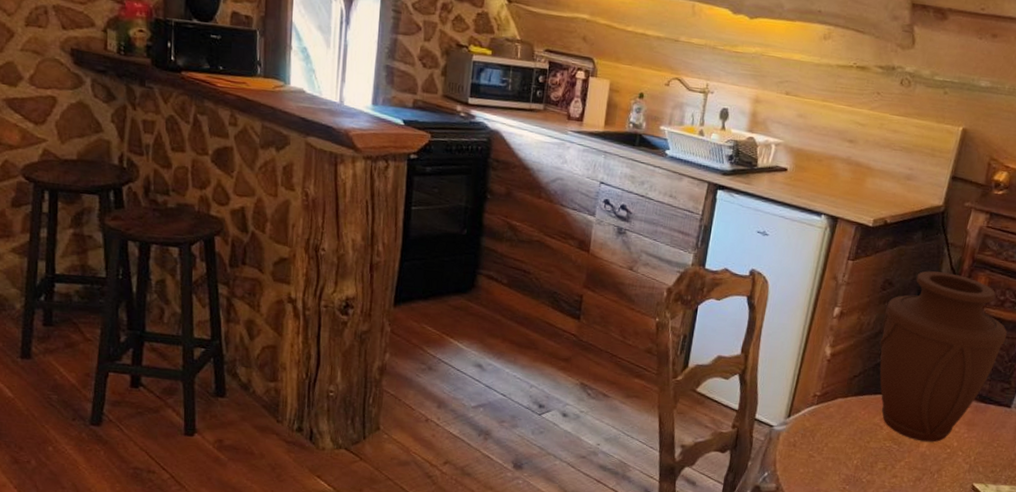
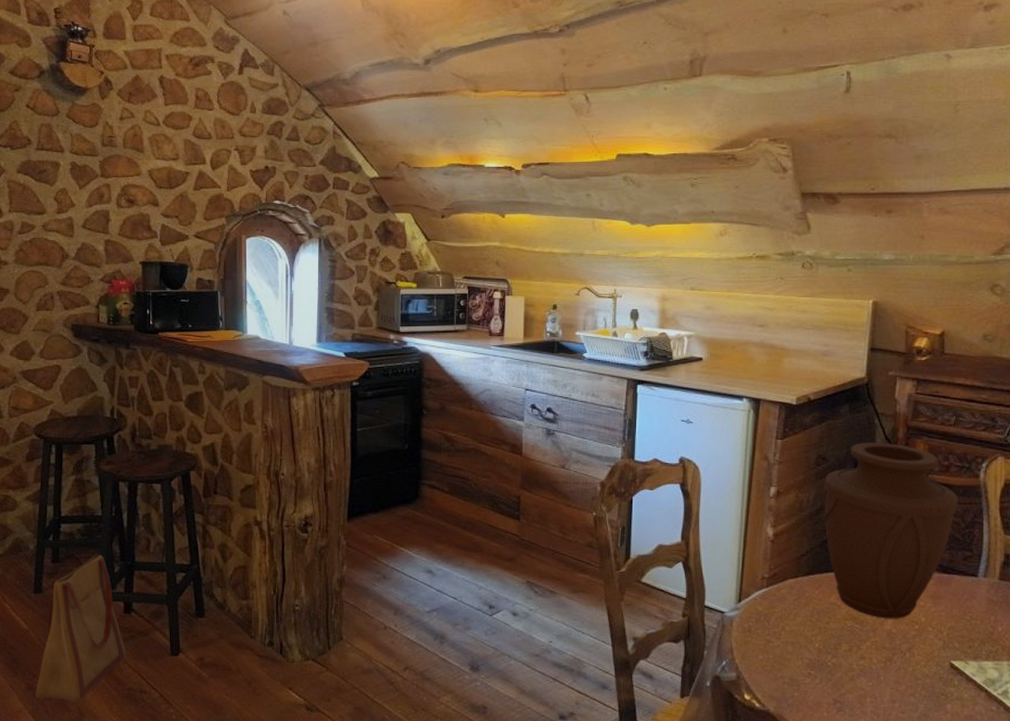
shopping bag: none [23,321,133,479] -> present [36,555,127,702]

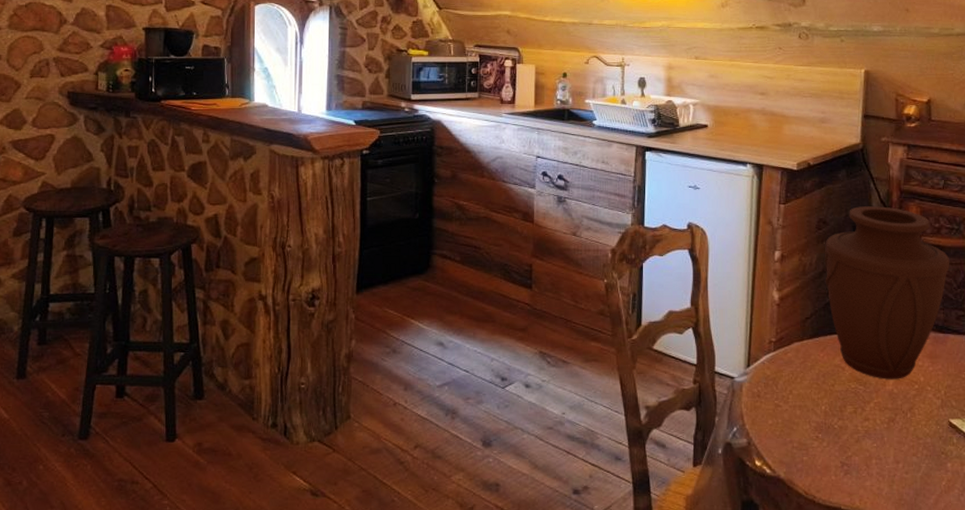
shopping bag: present [36,555,127,702] -> none [15,335,118,497]

